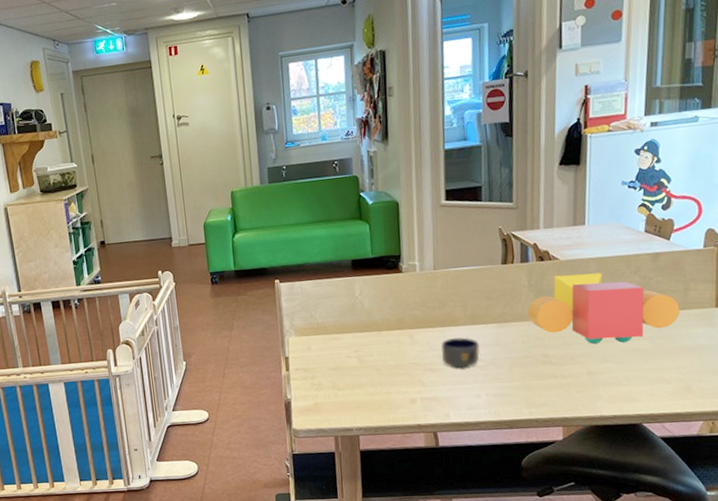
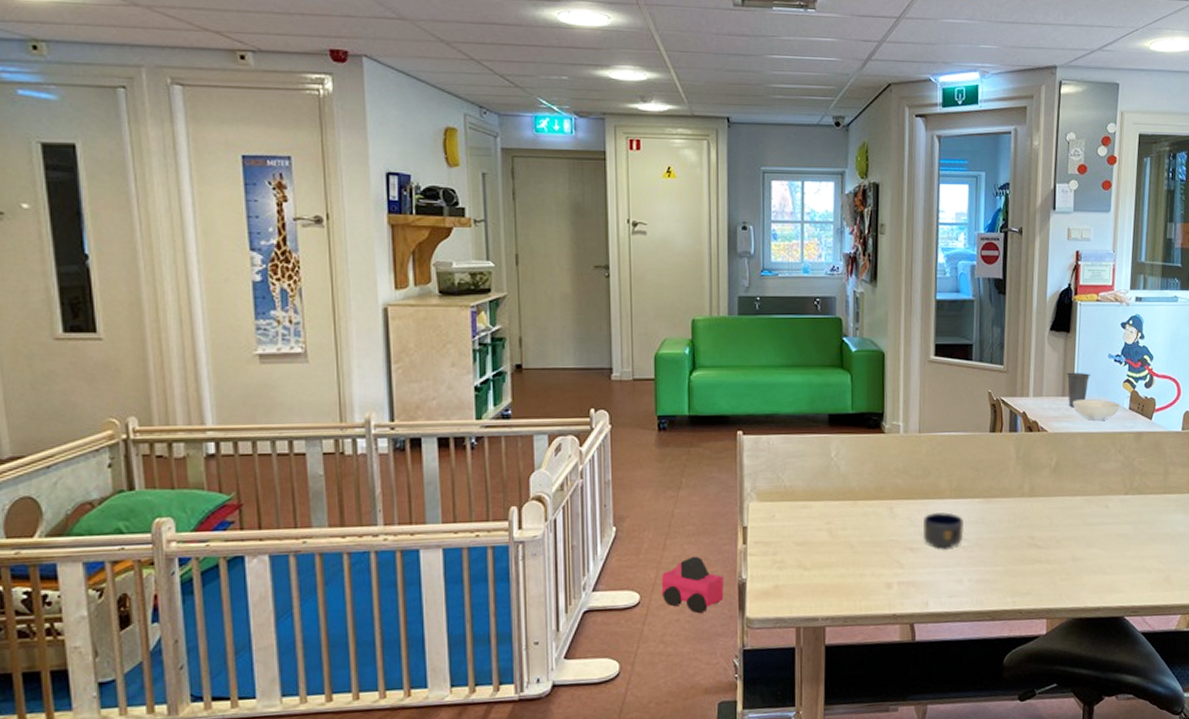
toy truck: none [223,381,274,426] -> present [661,556,724,613]
toy block set: present [527,272,680,344] -> none [1014,448,1160,526]
cup: none [577,201,603,236] -> present [1066,372,1091,408]
bowl: none [585,225,635,246] -> present [1073,399,1120,422]

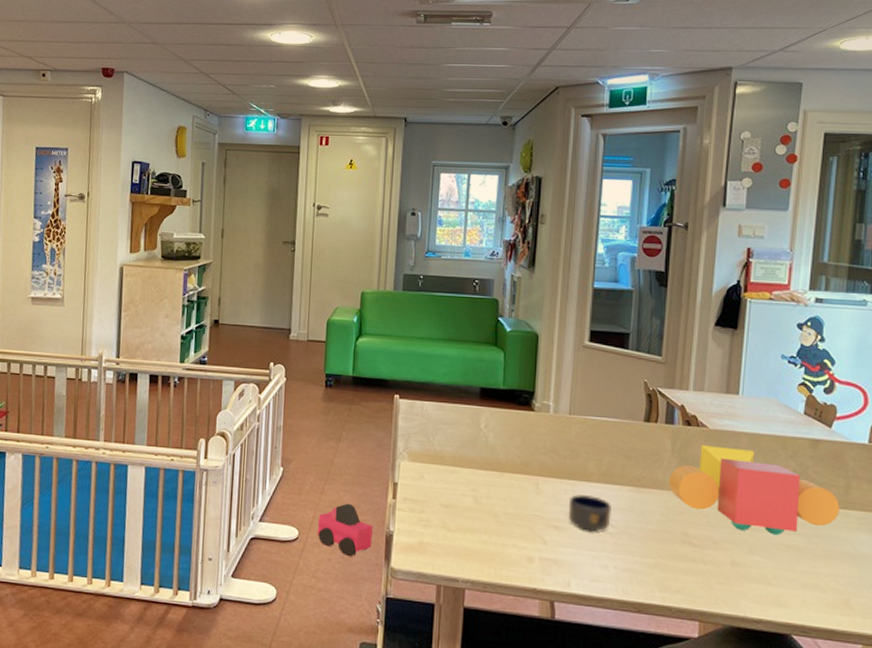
toy block set: none [1014,448,1160,526] -> present [668,445,840,535]
cup: present [1066,372,1091,408] -> none [731,369,760,406]
bowl: present [1073,399,1120,422] -> none [738,398,793,424]

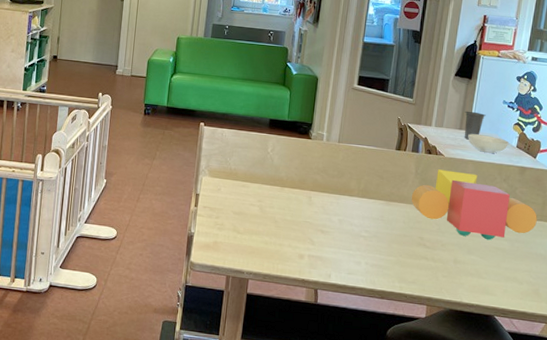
toy truck: present [317,503,373,556] -> none [132,209,178,252]
mug: present [568,494,611,532] -> none [332,206,366,235]
cup: none [731,369,760,406] -> present [464,111,486,140]
bowl: none [738,398,793,424] -> present [468,134,509,154]

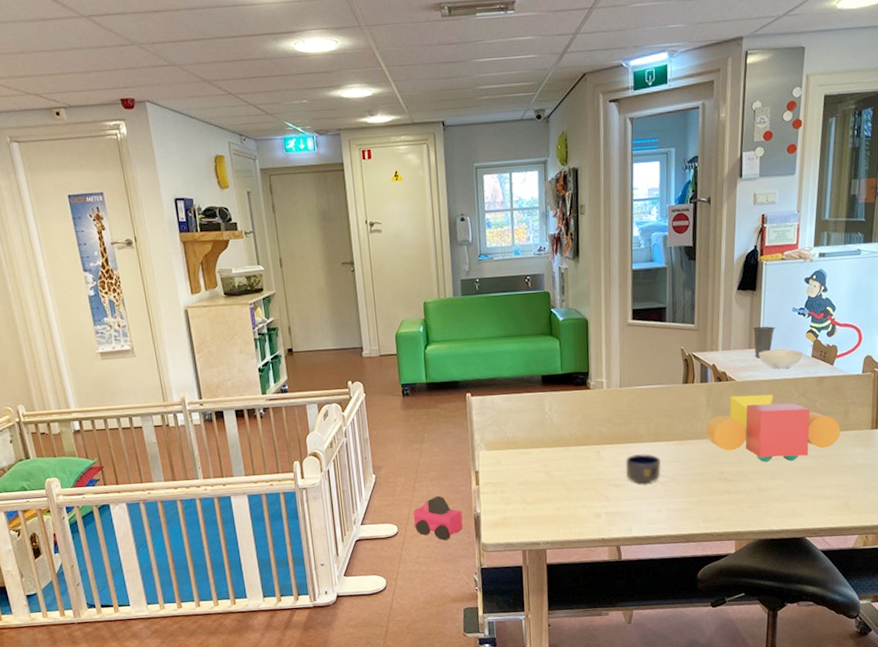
toy truck: none [132,209,178,252] -> present [413,495,463,540]
mug: none [332,206,366,235] -> present [625,453,661,484]

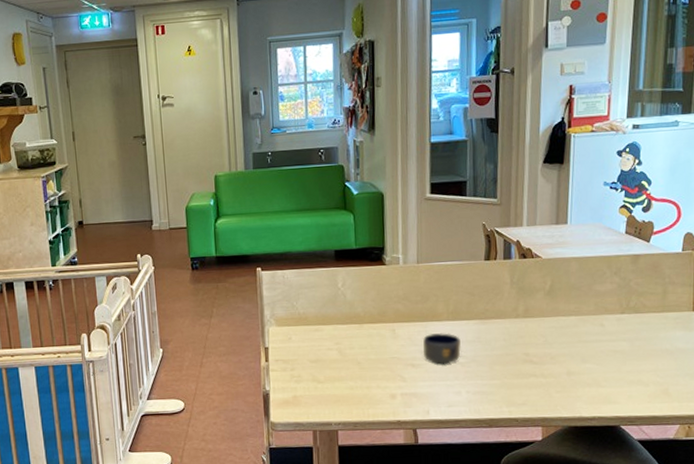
toy truck: present [413,495,463,540] -> none [200,371,252,417]
toy block set: present [705,394,840,462] -> none [509,272,658,344]
cup: present [752,326,776,359] -> none [560,201,585,235]
bowl: present [759,349,803,369] -> none [567,225,616,246]

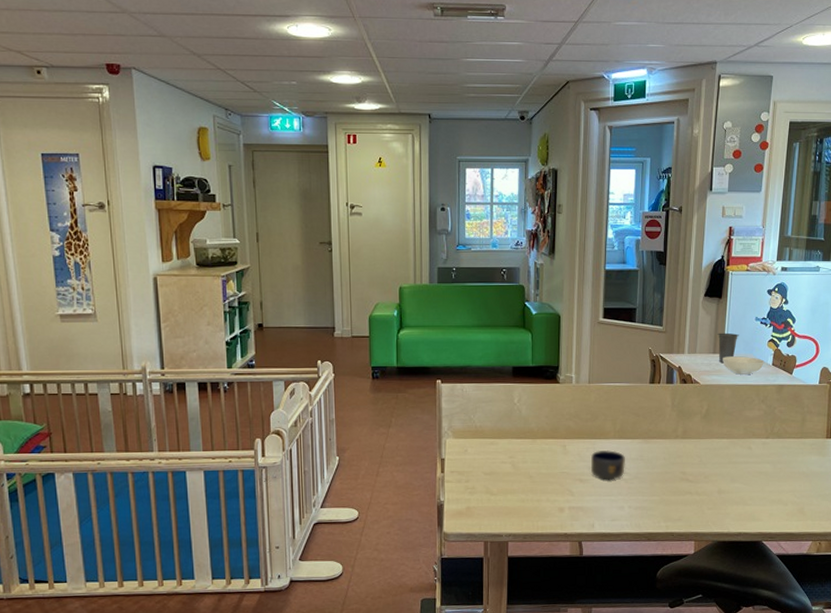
cup: none [560,201,585,235] -> present [717,332,739,364]
bowl: none [567,225,616,246] -> present [723,356,764,376]

